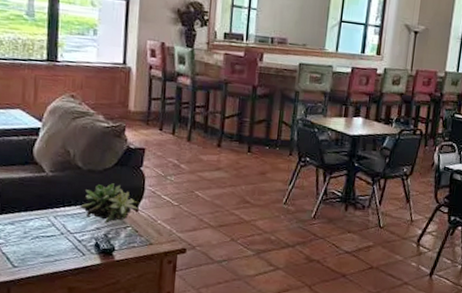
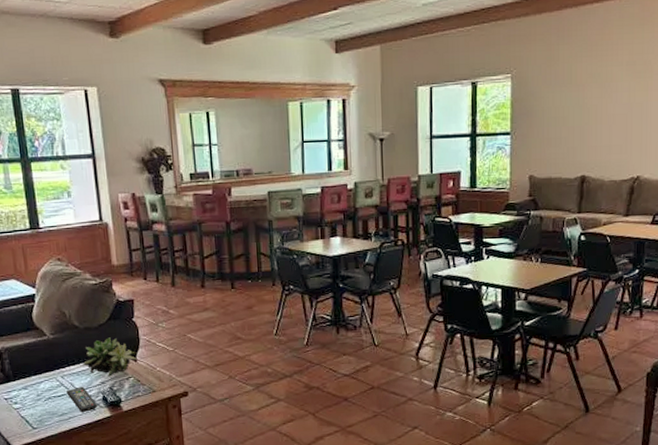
remote control: none [57,229,88,256] -> present [67,386,97,412]

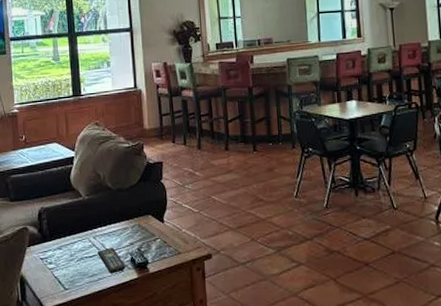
succulent plant: present [80,337,138,377] -> none [111,199,165,238]

